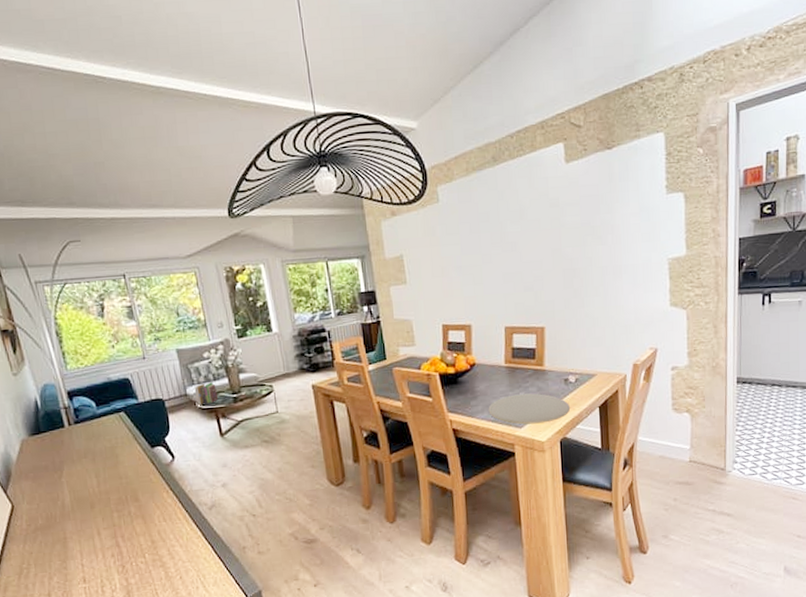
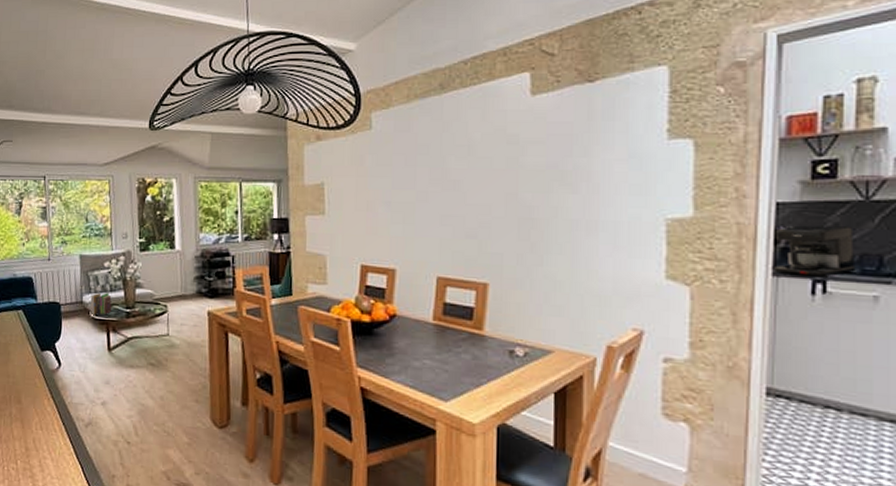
placemat: present [488,393,571,425] -> none [407,359,515,402]
coffee maker: none [738,252,788,293] -> present [774,225,856,278]

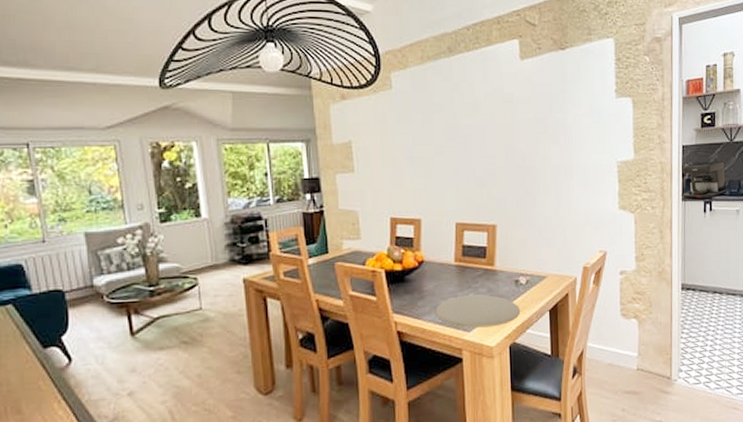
books: present [90,292,112,315] -> none [103,272,132,298]
placemat: none [407,359,515,402] -> present [436,294,521,328]

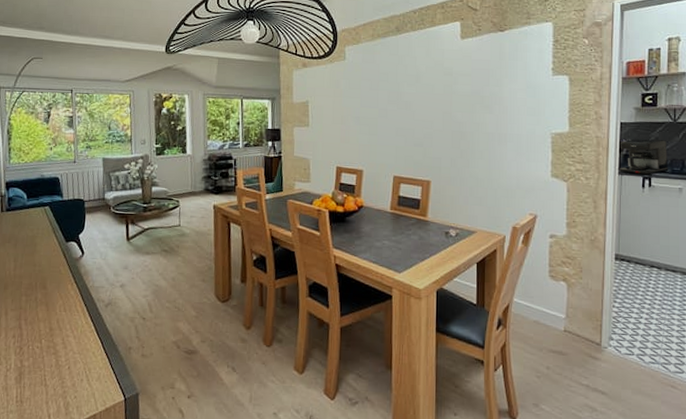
placemat: present [436,294,521,328] -> none [371,240,450,272]

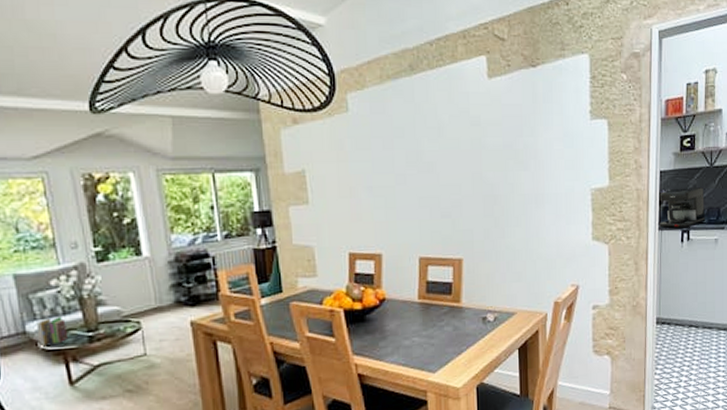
books: none [111,190,131,210] -> present [36,317,69,346]

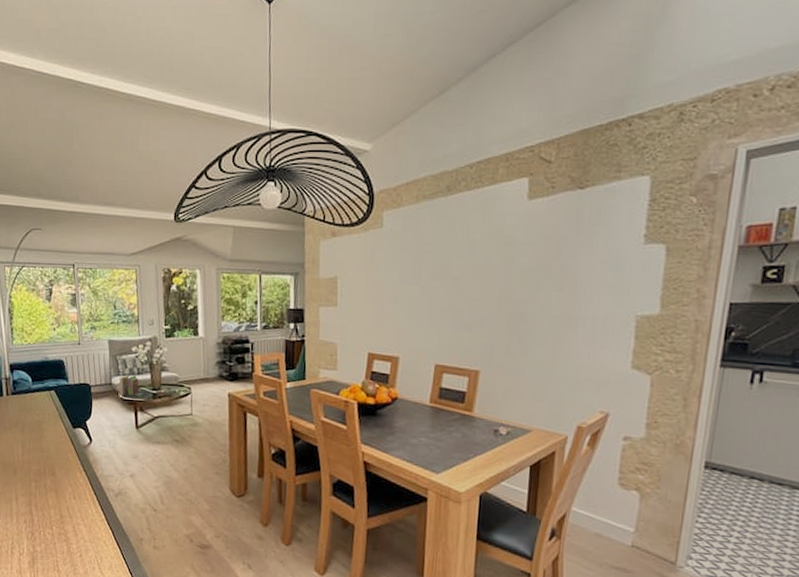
coffee maker: present [659,187,706,229] -> none [722,323,790,369]

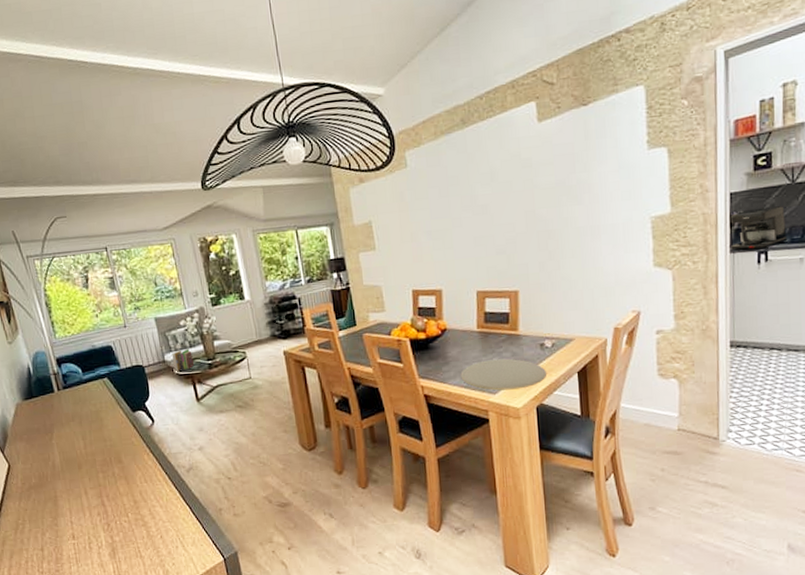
placemat: none [404,437,497,474] -> present [460,358,547,391]
coffee maker: none [722,323,790,369] -> present [730,206,788,251]

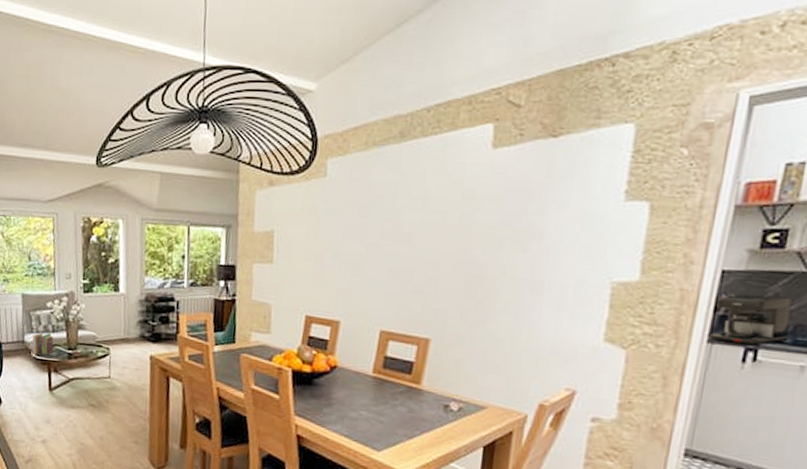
placemat: present [460,358,547,391] -> none [343,411,447,453]

